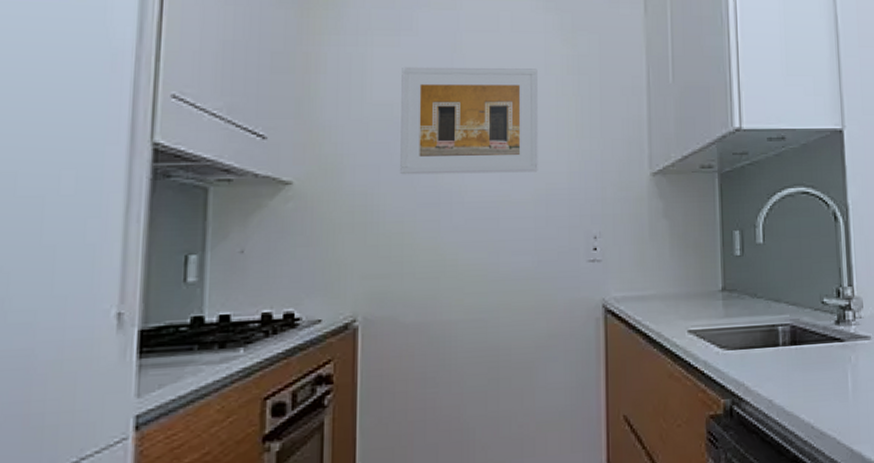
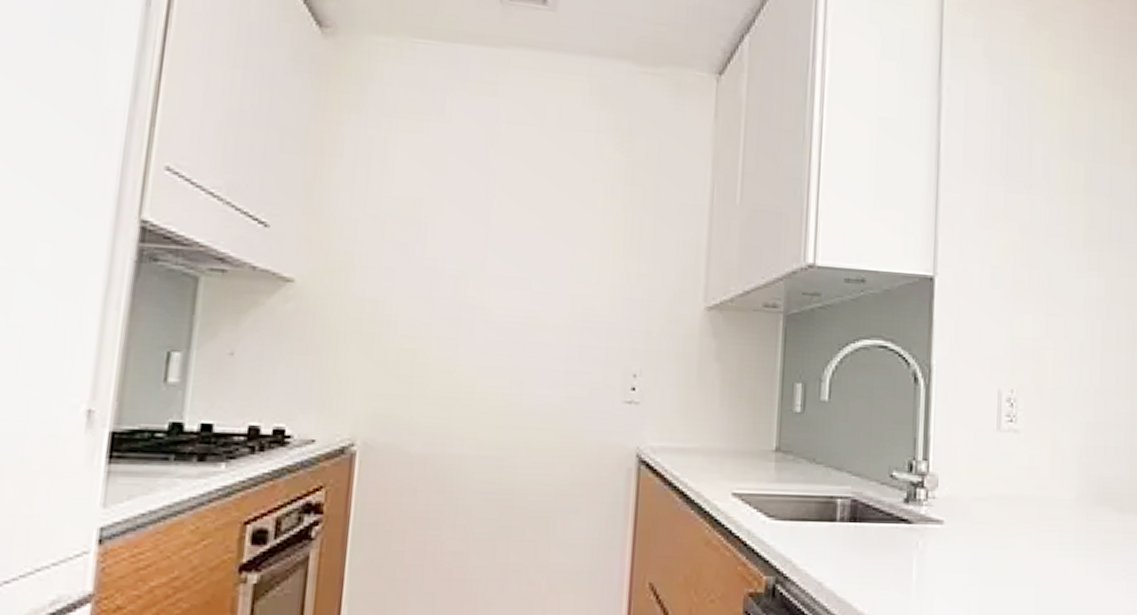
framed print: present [400,66,538,175] -> none [417,157,585,294]

